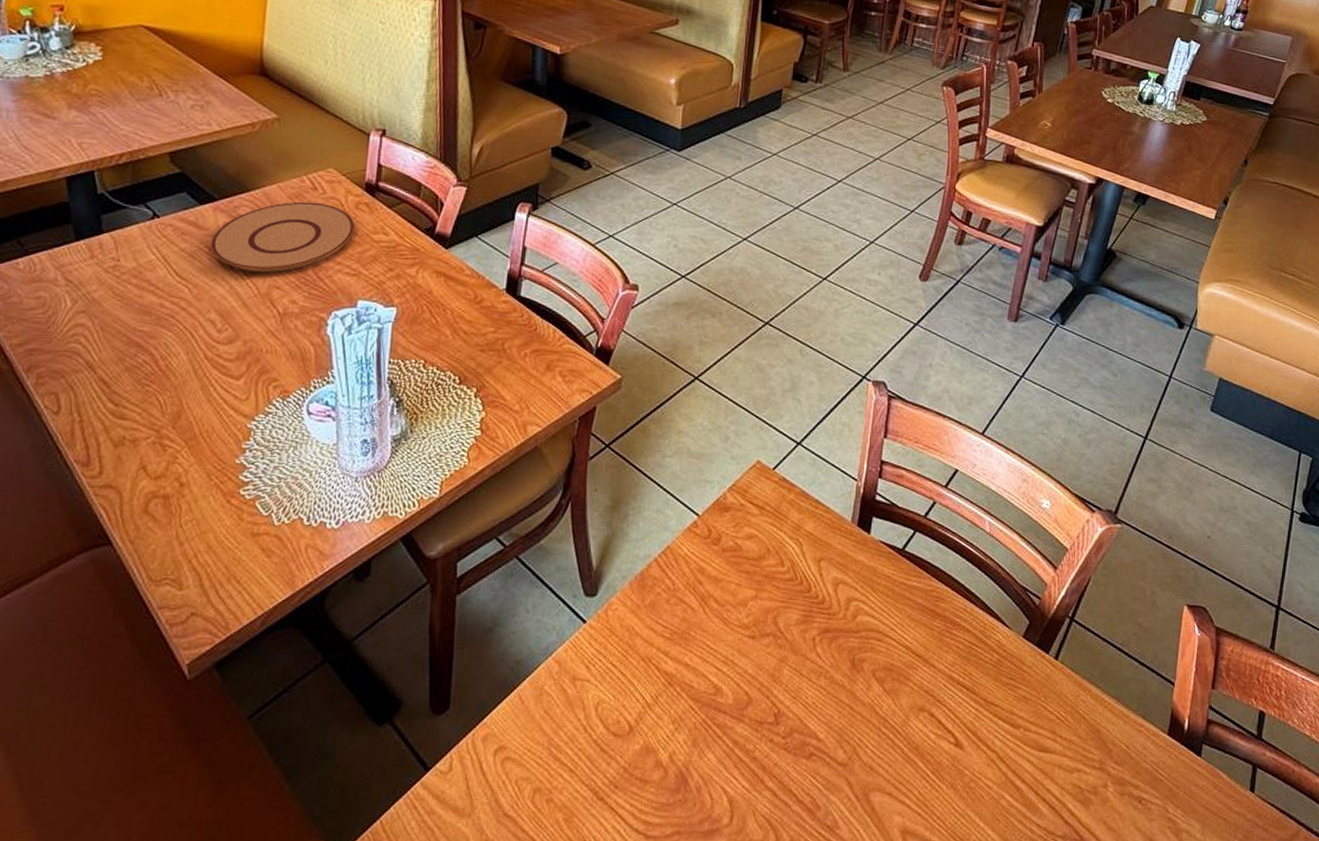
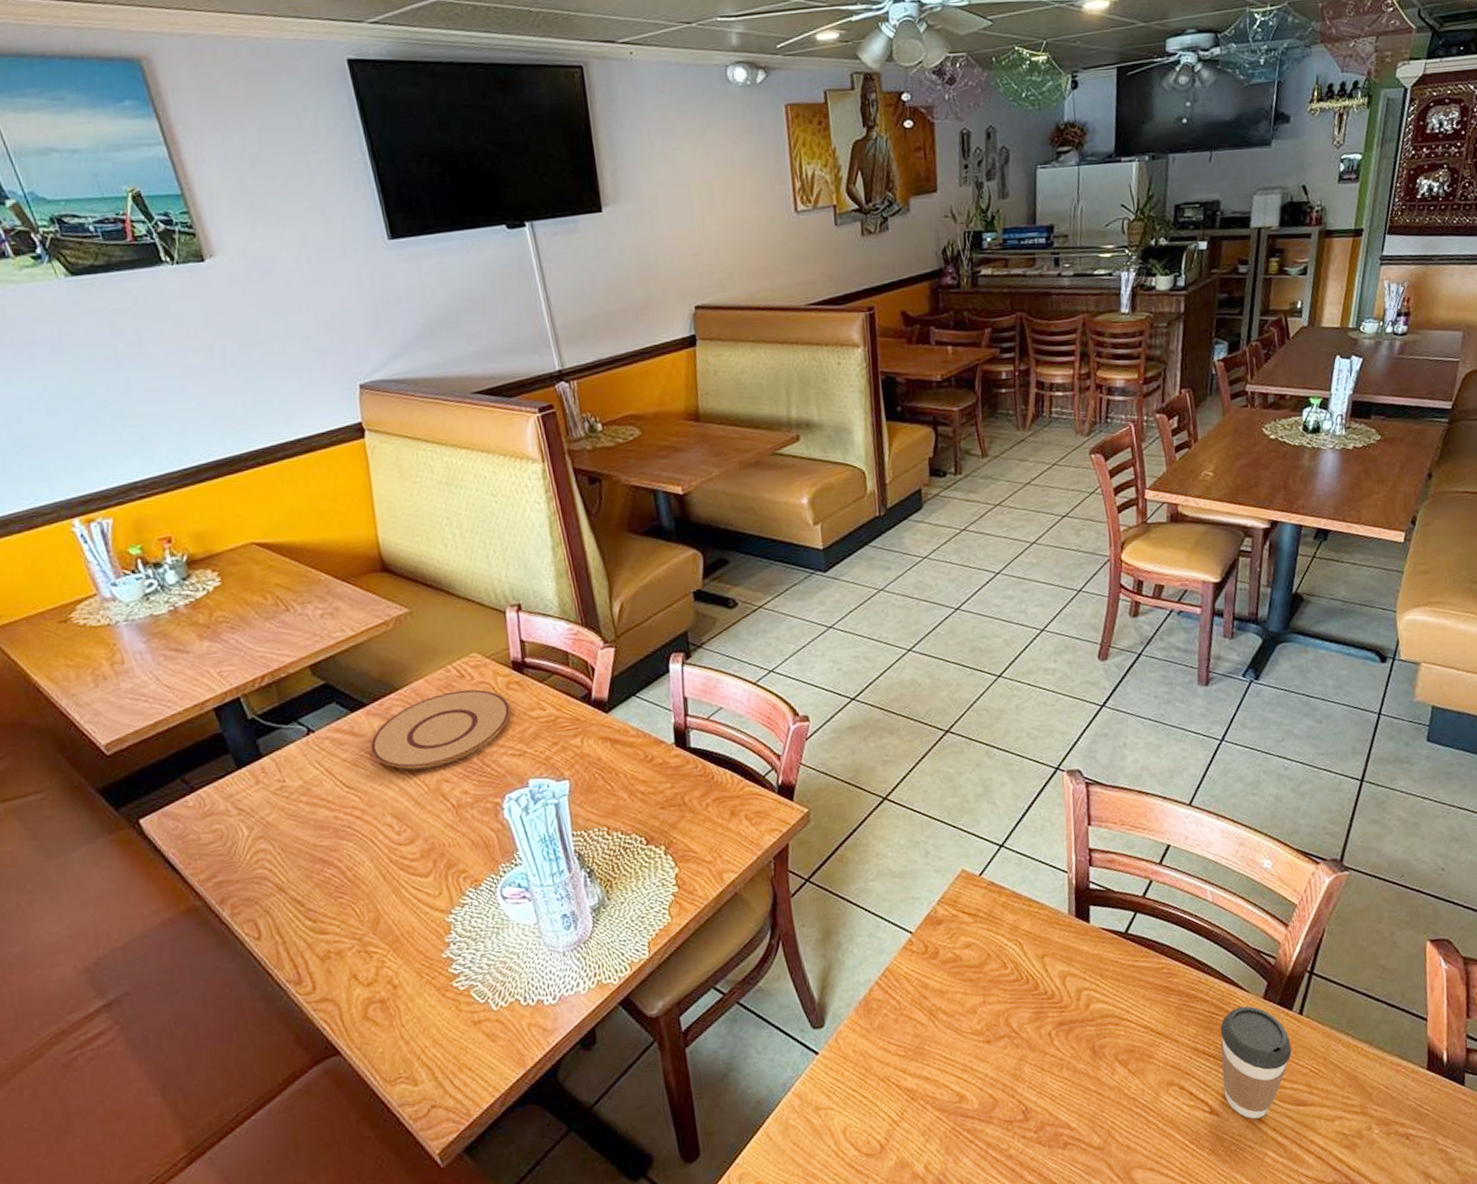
coffee cup: none [971,642,1043,758] -> present [1220,1005,1292,1119]

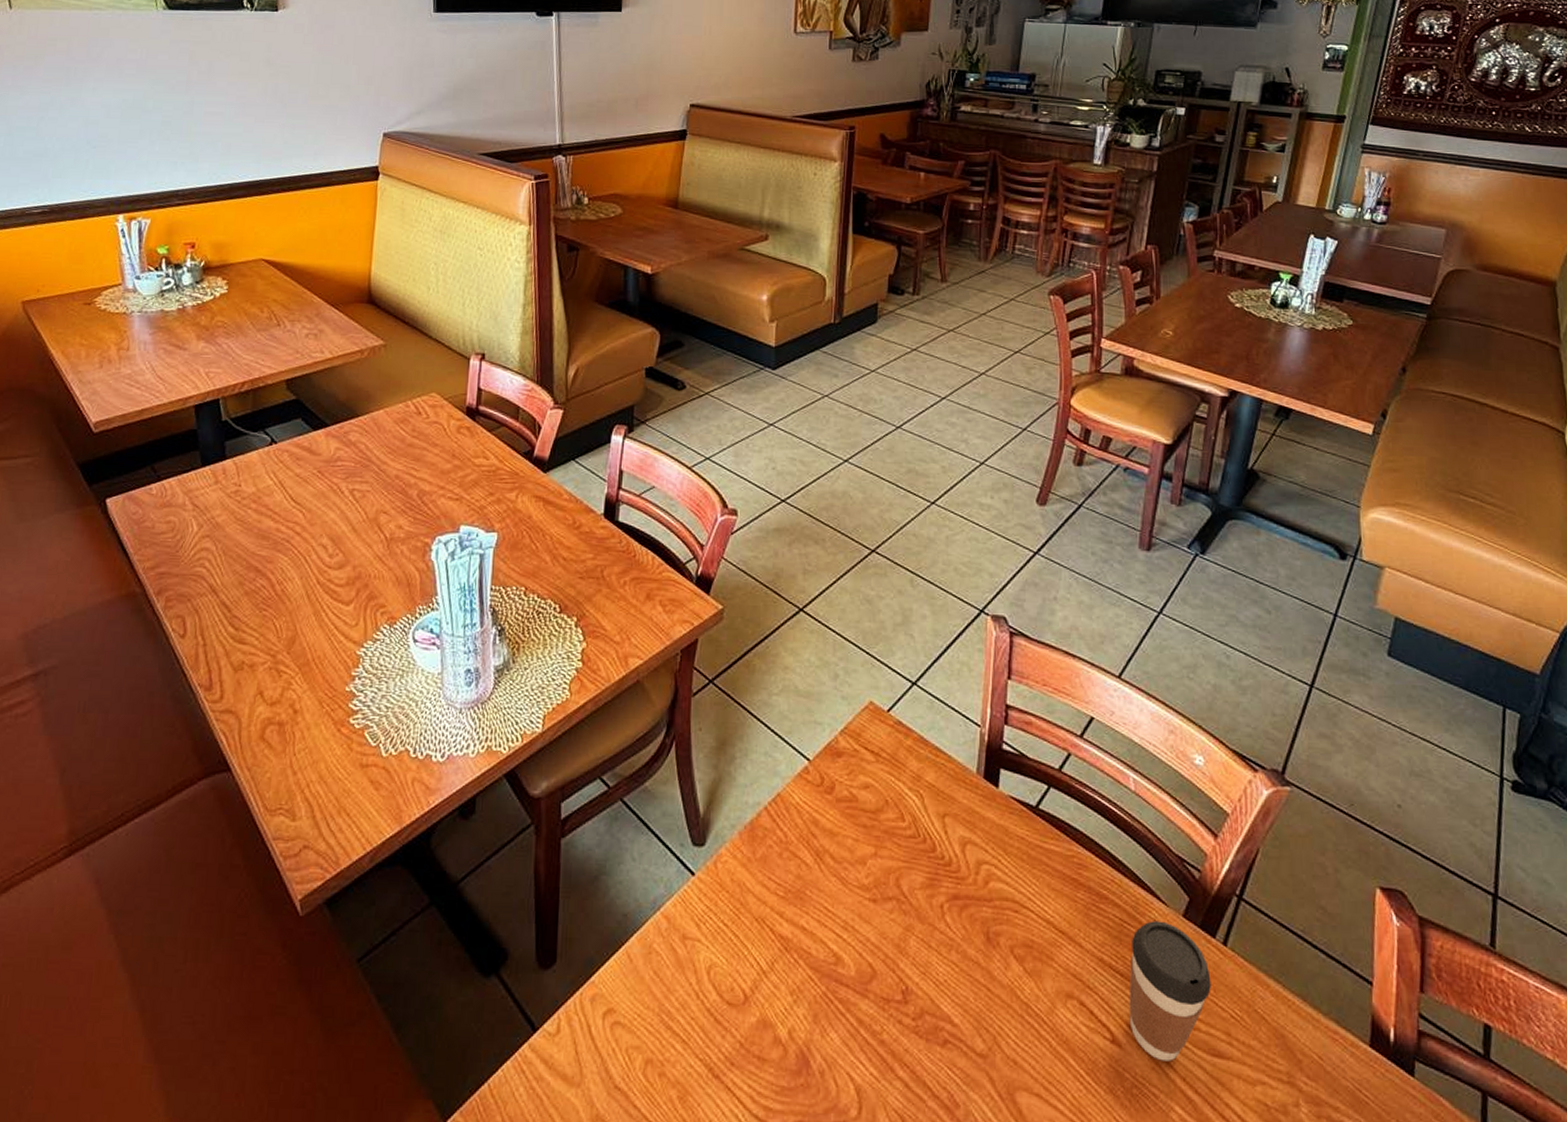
plate: present [370,689,511,770] -> none [323,426,457,498]

